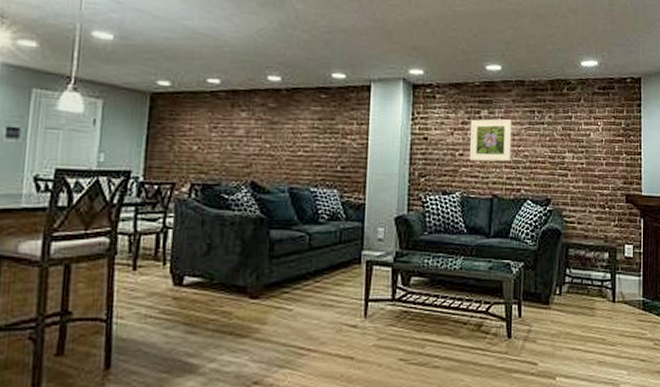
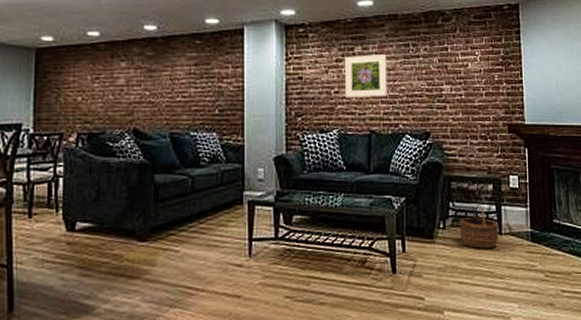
wicker basket: none [575,272,613,316] -> present [459,204,499,249]

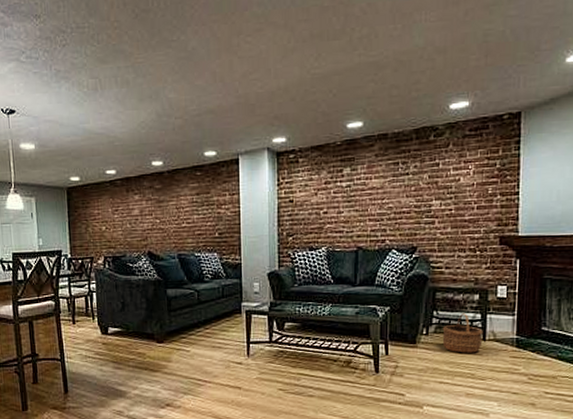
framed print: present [344,54,387,97] -> none [333,174,375,217]

